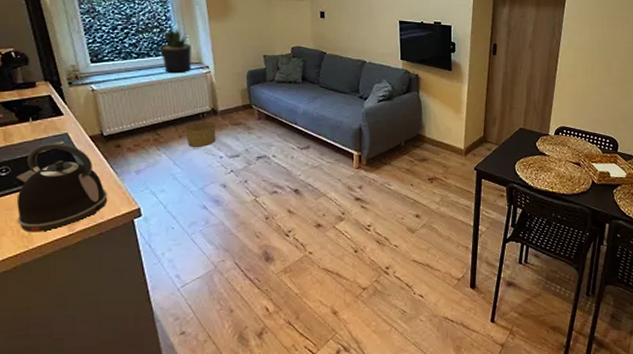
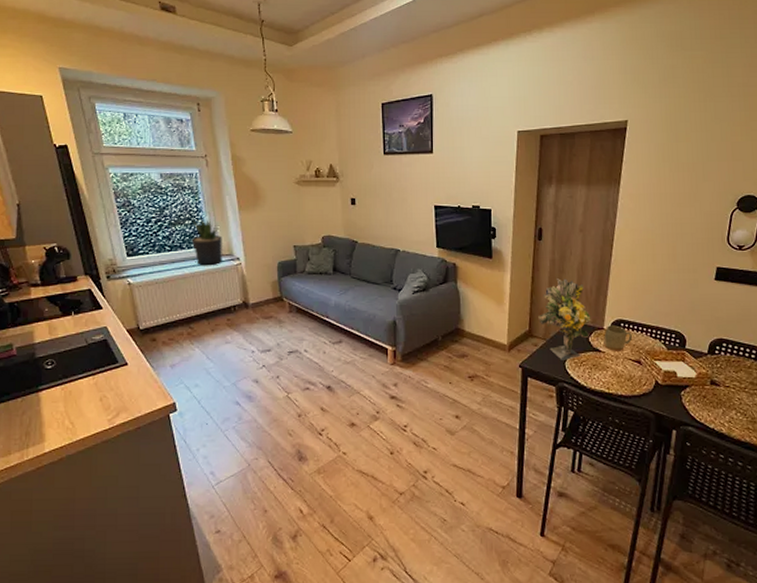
kettle: present [16,142,108,233] -> none [60,336,145,425]
basket: present [184,121,216,147] -> none [216,315,247,341]
bouquet: none [492,90,538,163] -> present [538,278,591,360]
mug: none [549,132,573,156] -> present [603,325,632,353]

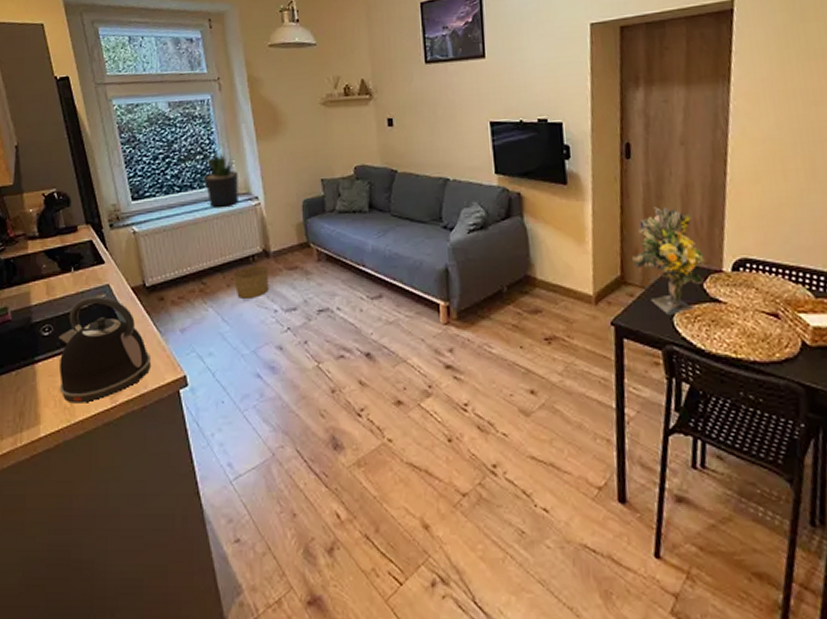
kettle: none [60,336,145,425] -> present [58,295,152,404]
basket: none [216,315,247,341] -> present [232,265,269,299]
mug: present [603,325,632,353] -> none [723,266,764,303]

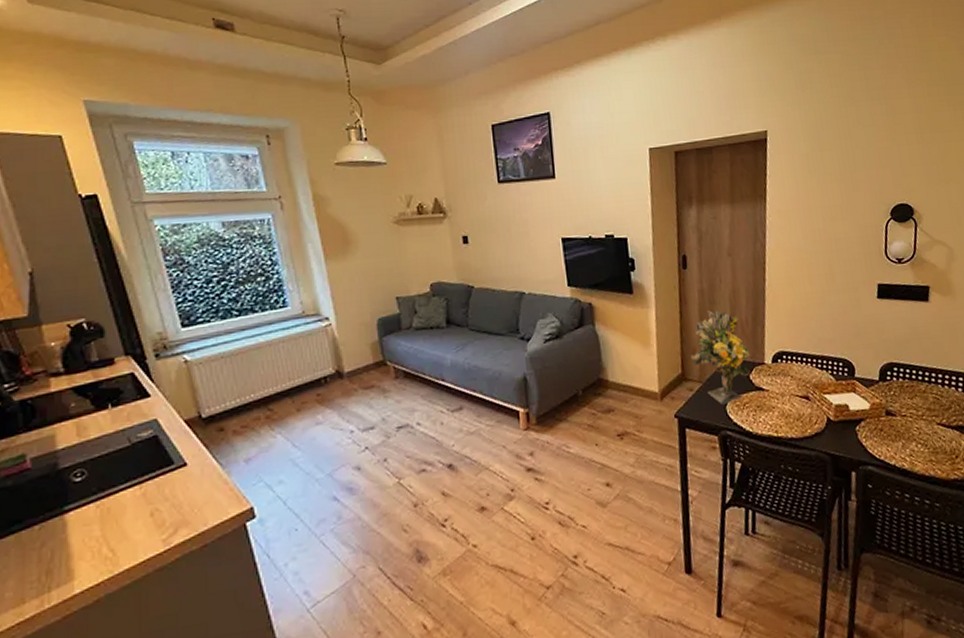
kettle: present [58,295,152,404] -> none [94,432,212,553]
planter: present [203,151,238,207] -> none [266,272,307,330]
basket: present [232,265,269,299] -> none [303,386,344,422]

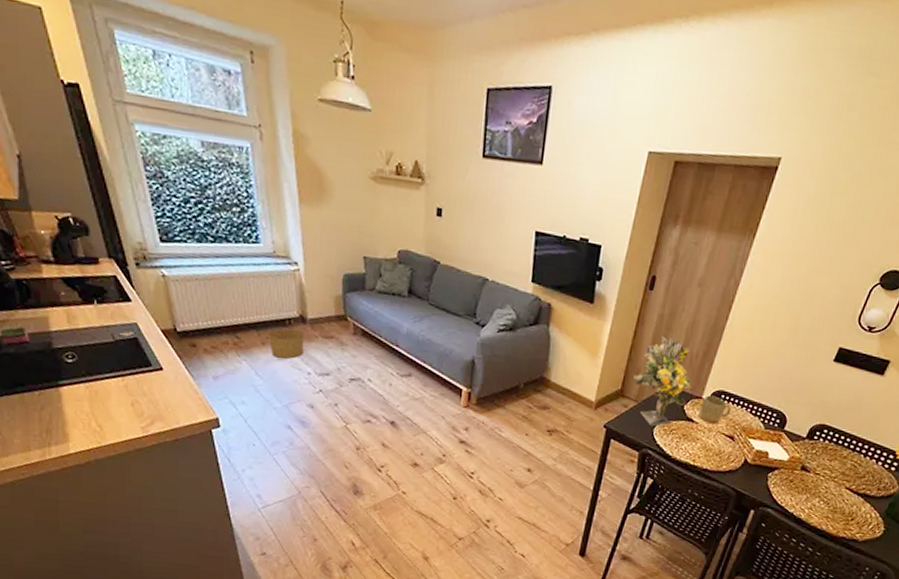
basket: none [303,386,344,422] -> present [267,328,304,359]
mug: none [766,358,797,389] -> present [698,395,731,425]

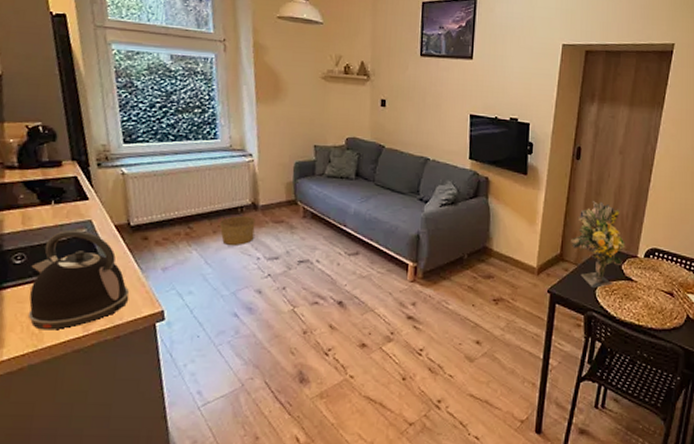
kettle: none [83,331,184,430] -> present [27,229,130,330]
mug: present [698,395,731,425] -> none [637,254,666,283]

